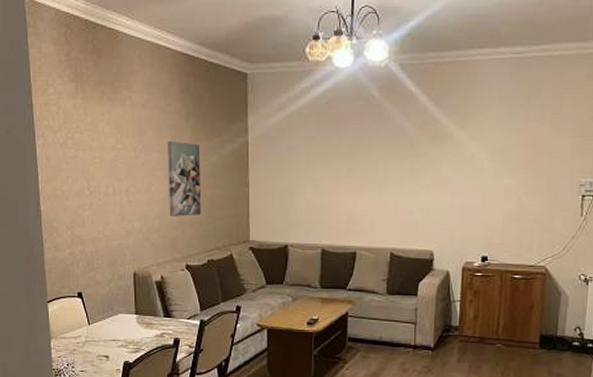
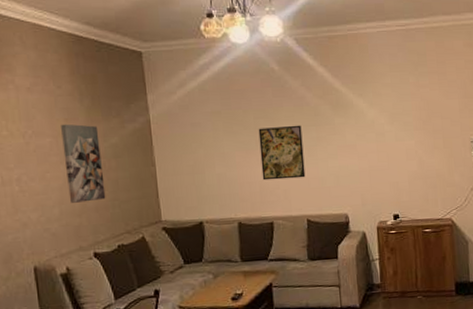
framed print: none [350,155,396,210] -> present [258,125,306,181]

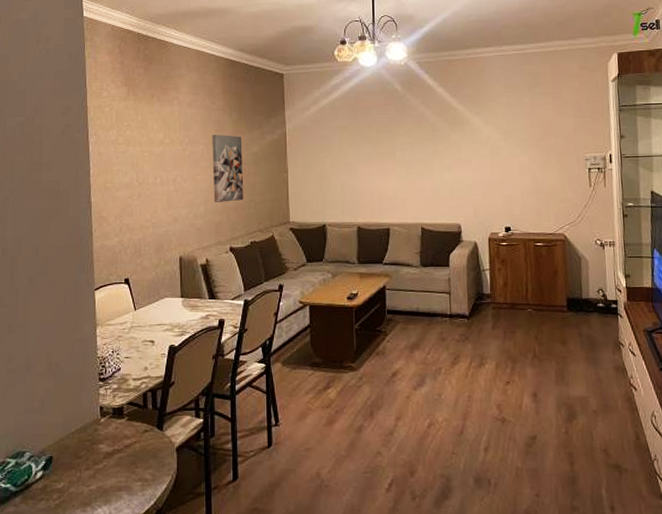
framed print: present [258,125,306,181] -> none [380,139,422,189]

